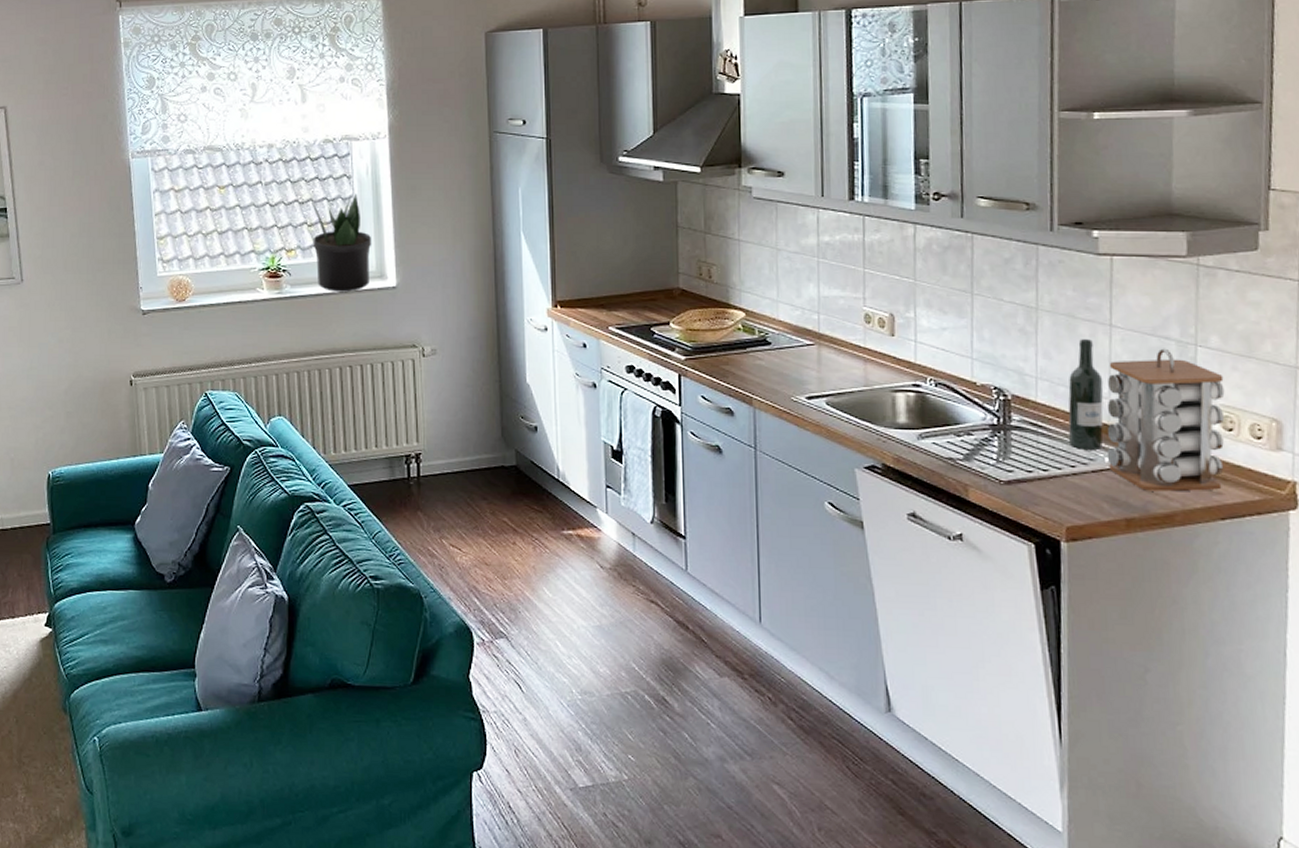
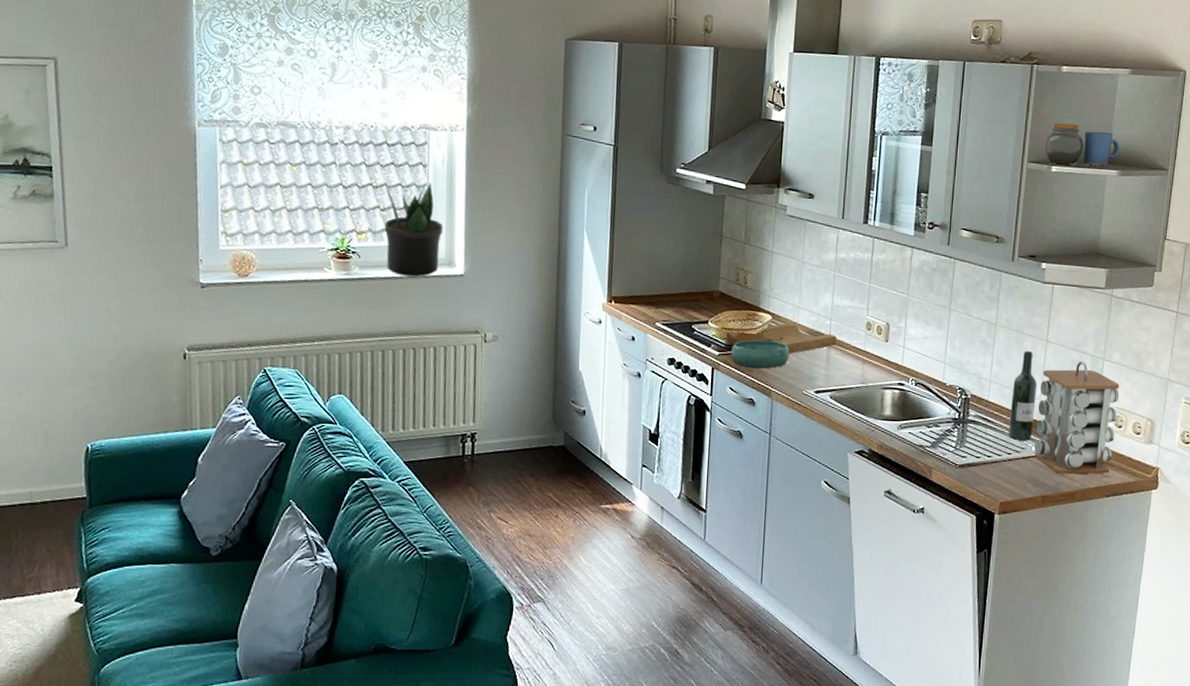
cutting board: none [692,319,828,355] -> present [726,322,837,354]
bowl: none [700,340,771,373] -> present [731,339,790,369]
jar: none [1080,59,1136,110] -> present [1045,123,1084,165]
mug: none [1135,64,1188,106] -> present [1083,131,1120,166]

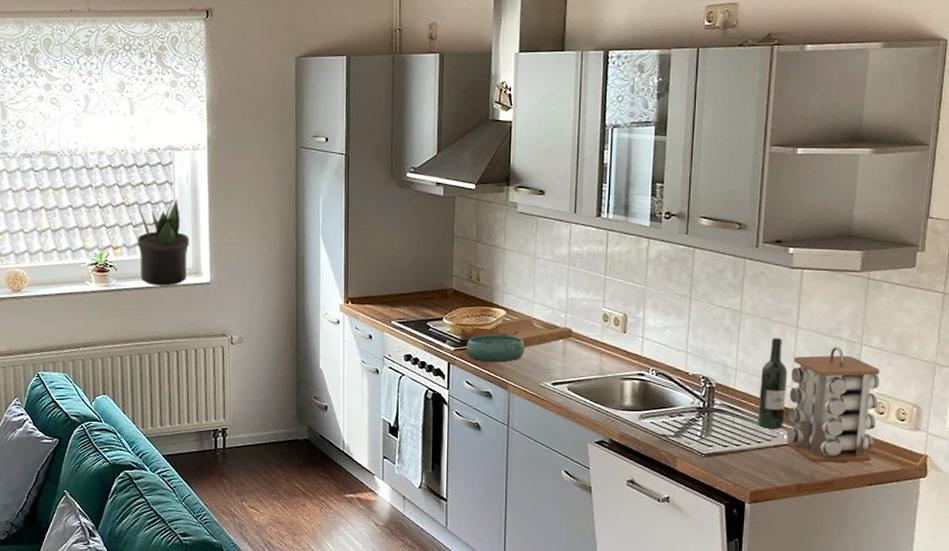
jar: present [1045,123,1084,165] -> none [789,103,833,146]
mug: present [1083,131,1120,166] -> none [832,109,873,145]

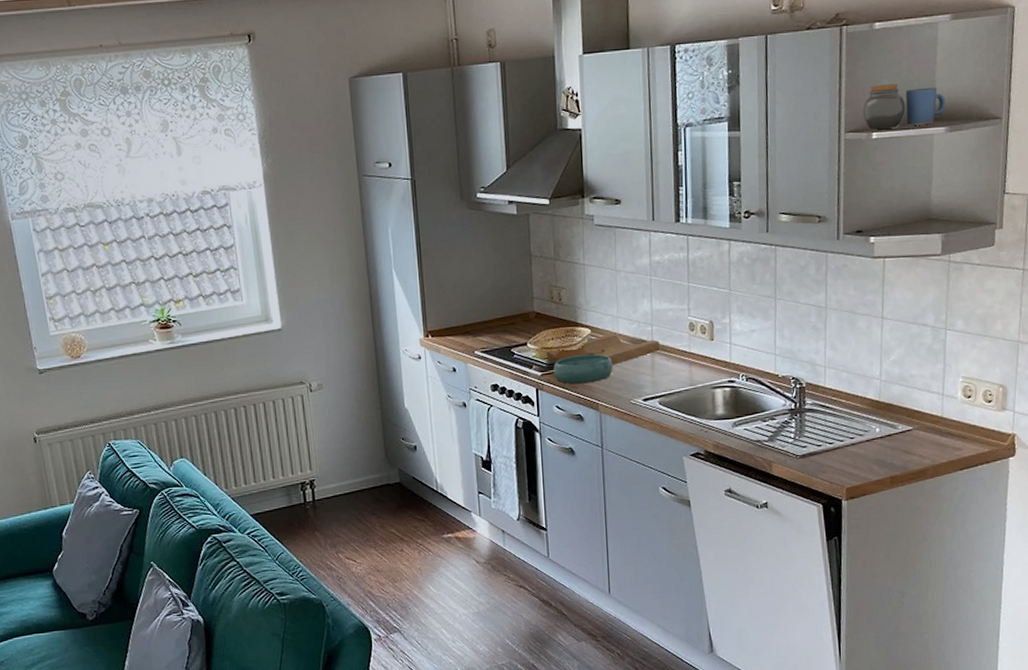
planter: present [136,198,190,287] -> none [194,242,256,339]
wine bottle: present [757,338,788,429] -> none [848,331,876,423]
spice rack: present [786,346,880,463] -> none [877,333,966,453]
jar: none [789,103,833,146] -> present [862,84,906,130]
mug: none [832,109,873,145] -> present [905,87,946,126]

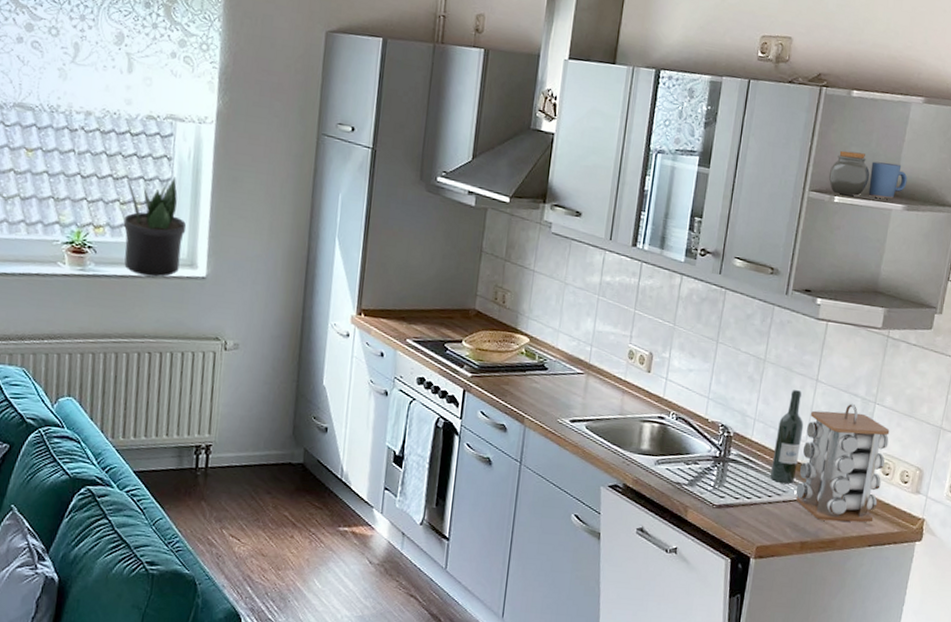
planter: none [194,242,256,339] -> present [123,175,187,278]
cutting board: present [546,333,660,365] -> none [479,346,596,380]
bowl: present [554,354,613,384] -> none [484,362,546,394]
wine bottle: none [848,331,876,423] -> present [769,390,804,484]
spice rack: none [877,333,966,453] -> present [796,403,890,523]

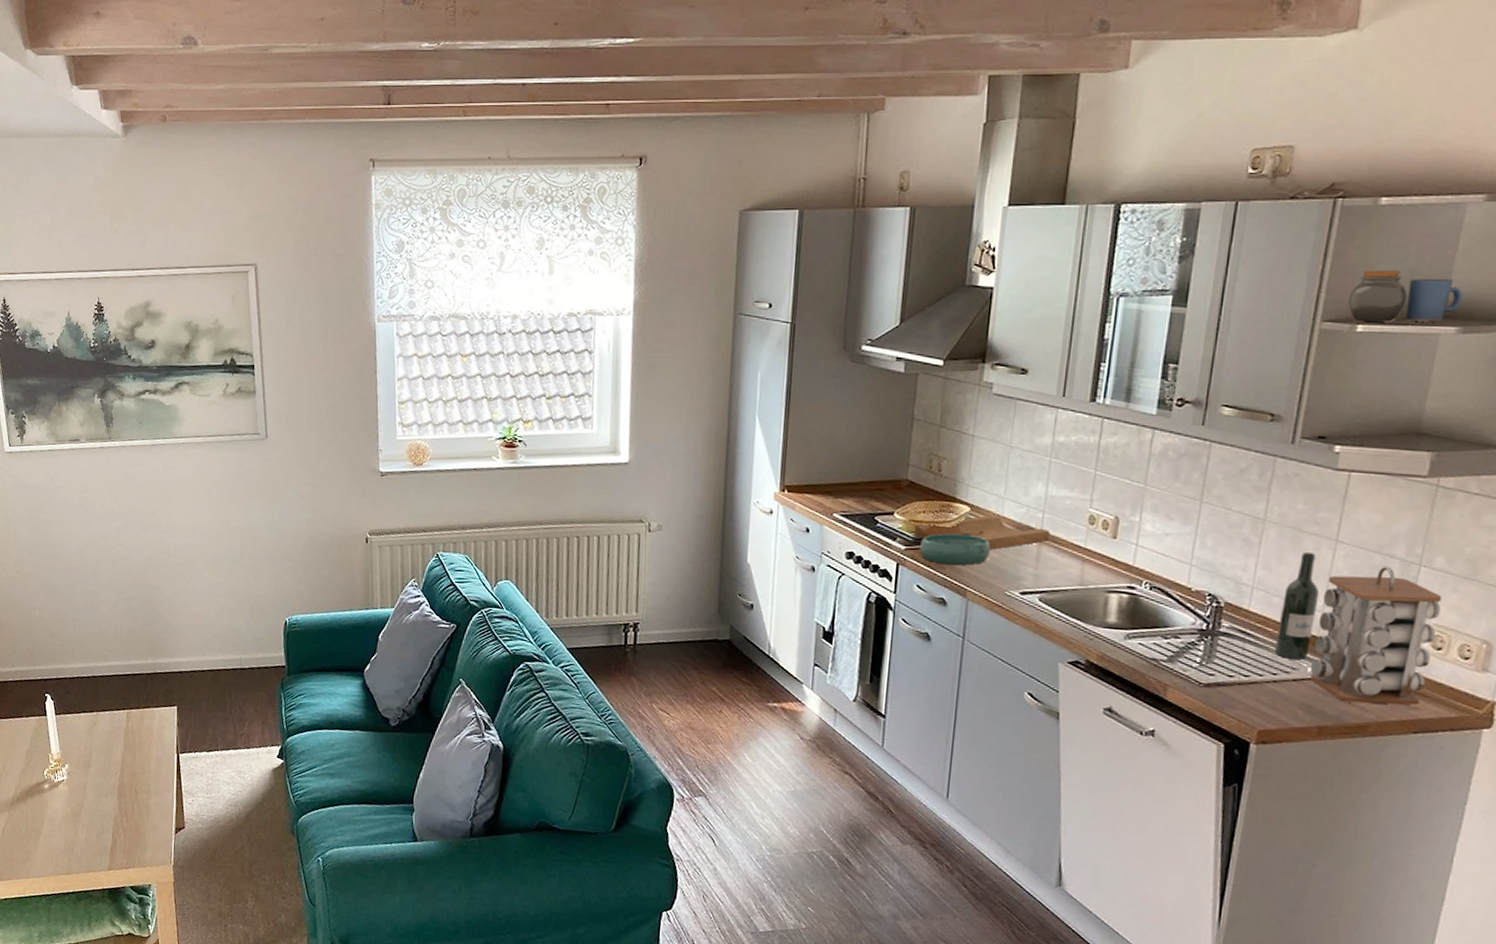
planter: present [123,175,187,278] -> none [549,369,609,466]
cutting board: none [479,346,596,380] -> present [914,514,1050,550]
bowl: none [484,362,546,394] -> present [920,533,991,566]

